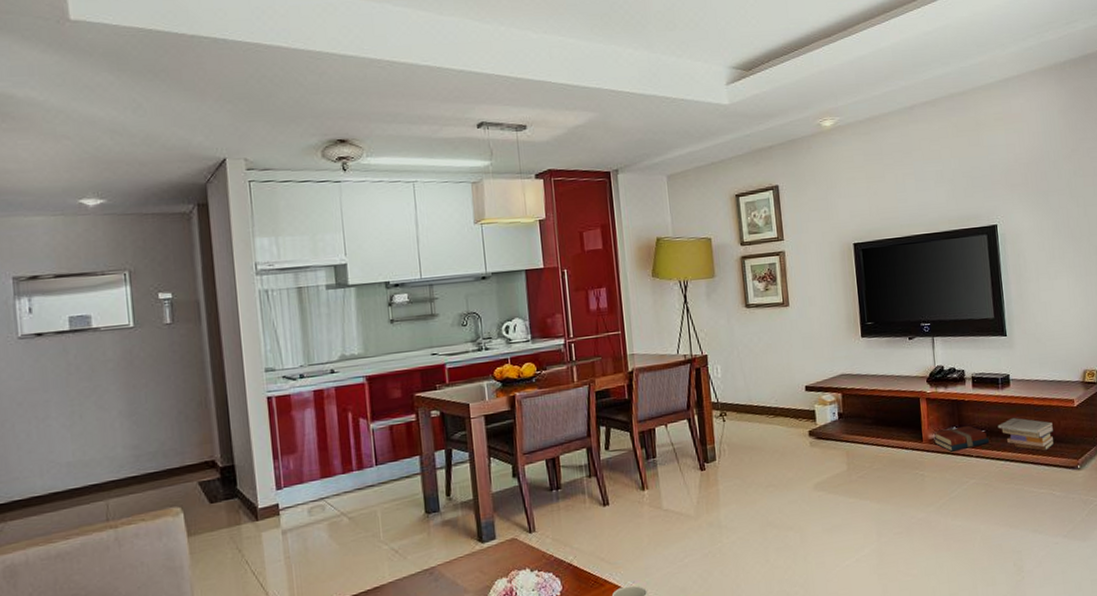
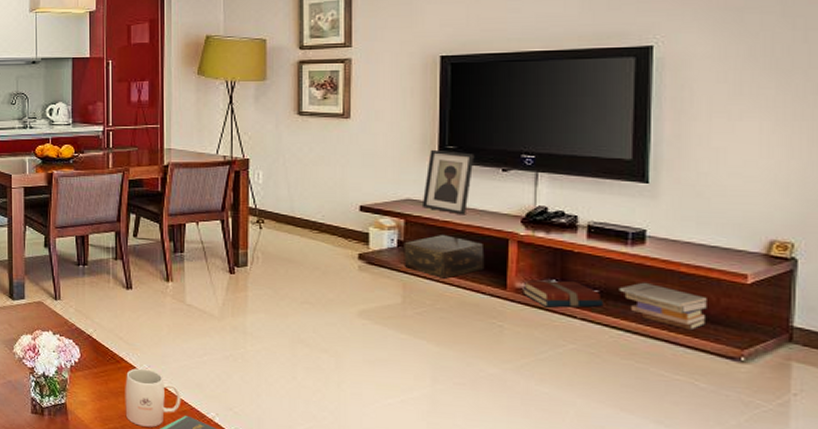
decorative box: none [843,402,905,442] -> present [404,235,485,279]
picture frame: none [853,327,888,383] -> present [421,149,475,215]

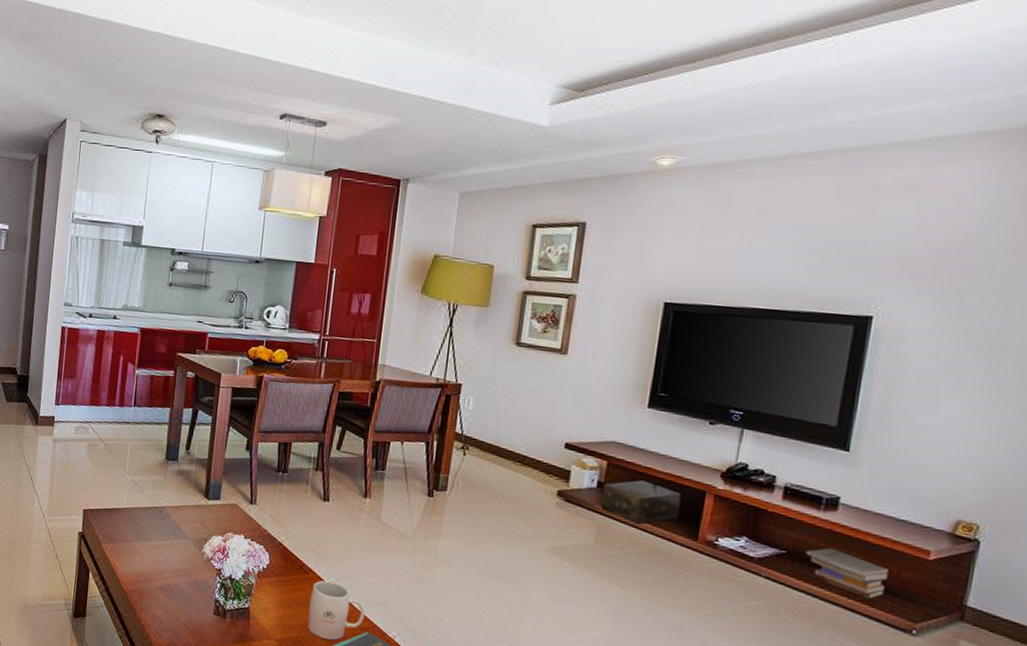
picture frame: present [421,149,475,215] -> none [626,394,685,464]
books: present [522,280,604,308] -> none [712,534,790,568]

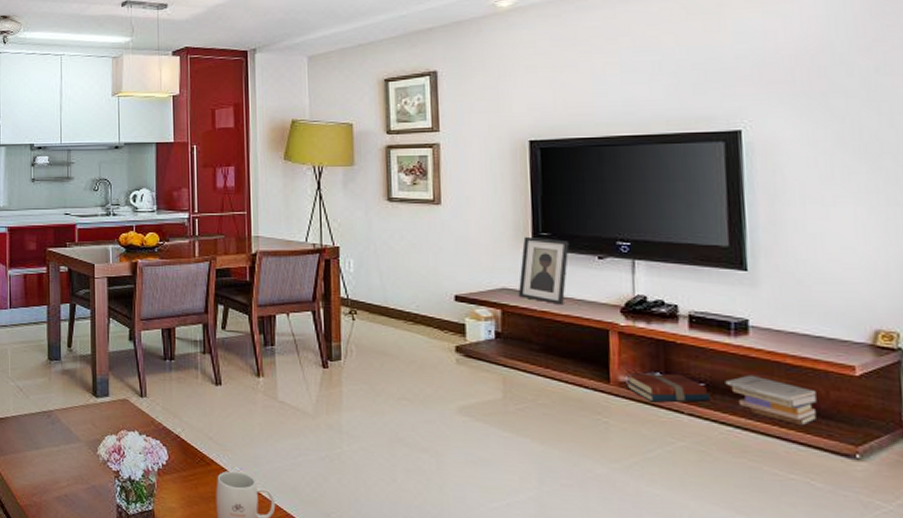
decorative box: present [602,480,681,524] -> none [501,326,586,372]
picture frame: none [626,394,685,464] -> present [518,236,570,305]
books: none [712,534,790,568] -> present [626,373,711,403]

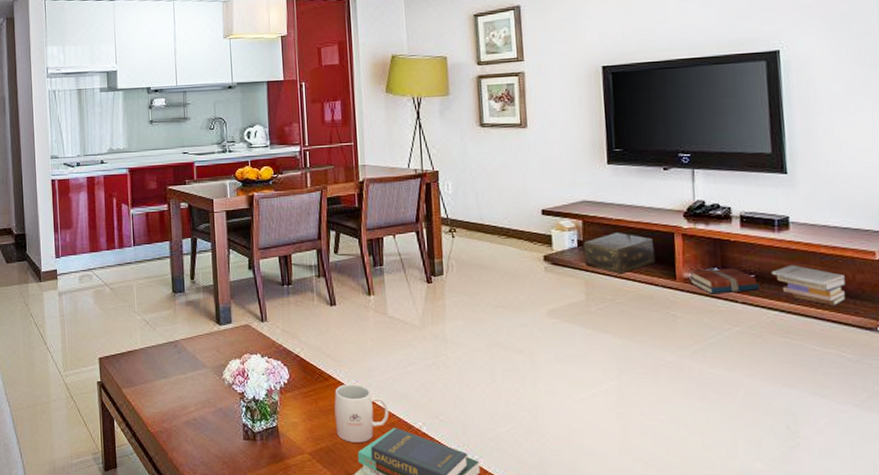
decorative box: none [501,326,586,372] -> present [583,233,656,274]
picture frame: present [518,236,570,305] -> none [596,153,639,213]

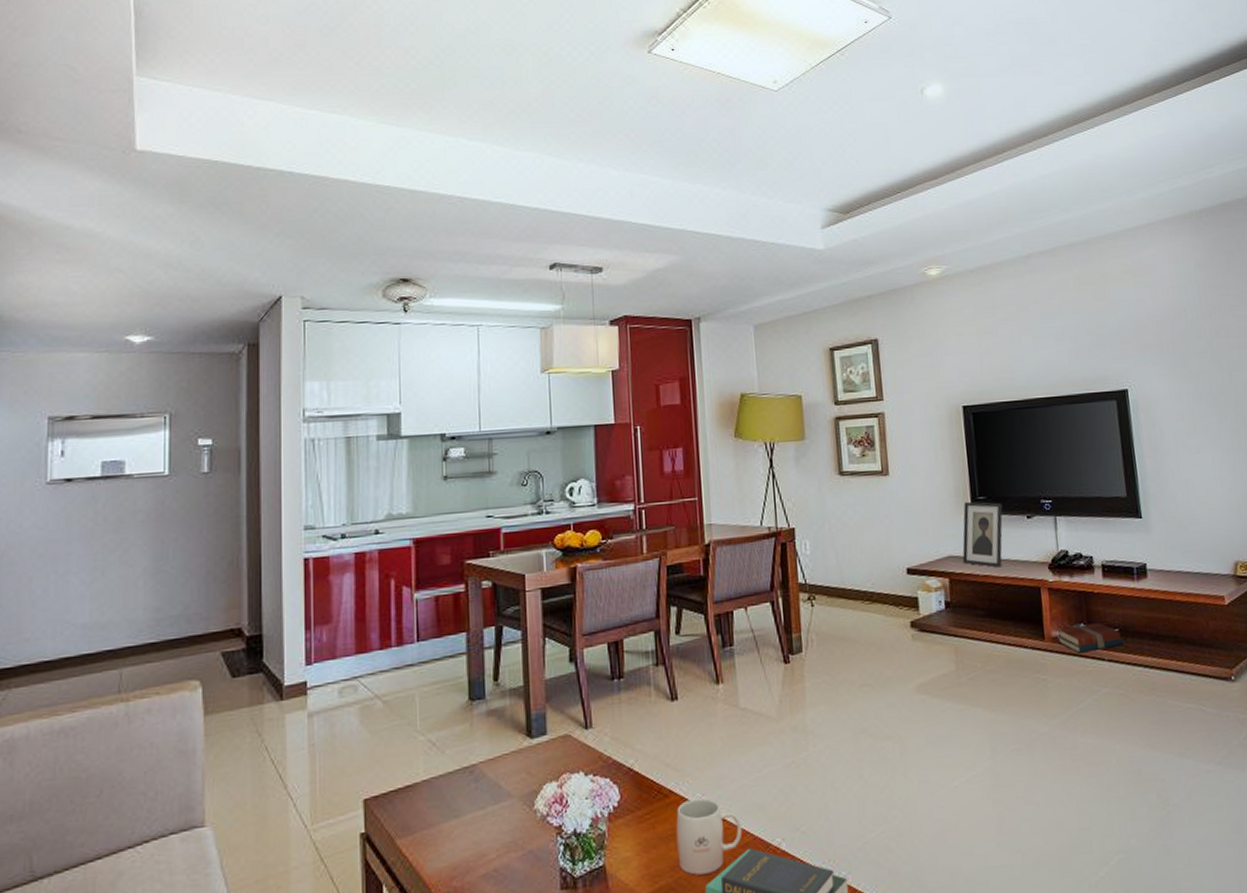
decorative box: present [583,233,656,274] -> none [950,590,1024,638]
picture frame: none [596,153,639,213] -> present [962,501,1003,568]
books: present [771,264,846,306] -> none [1133,615,1202,658]

